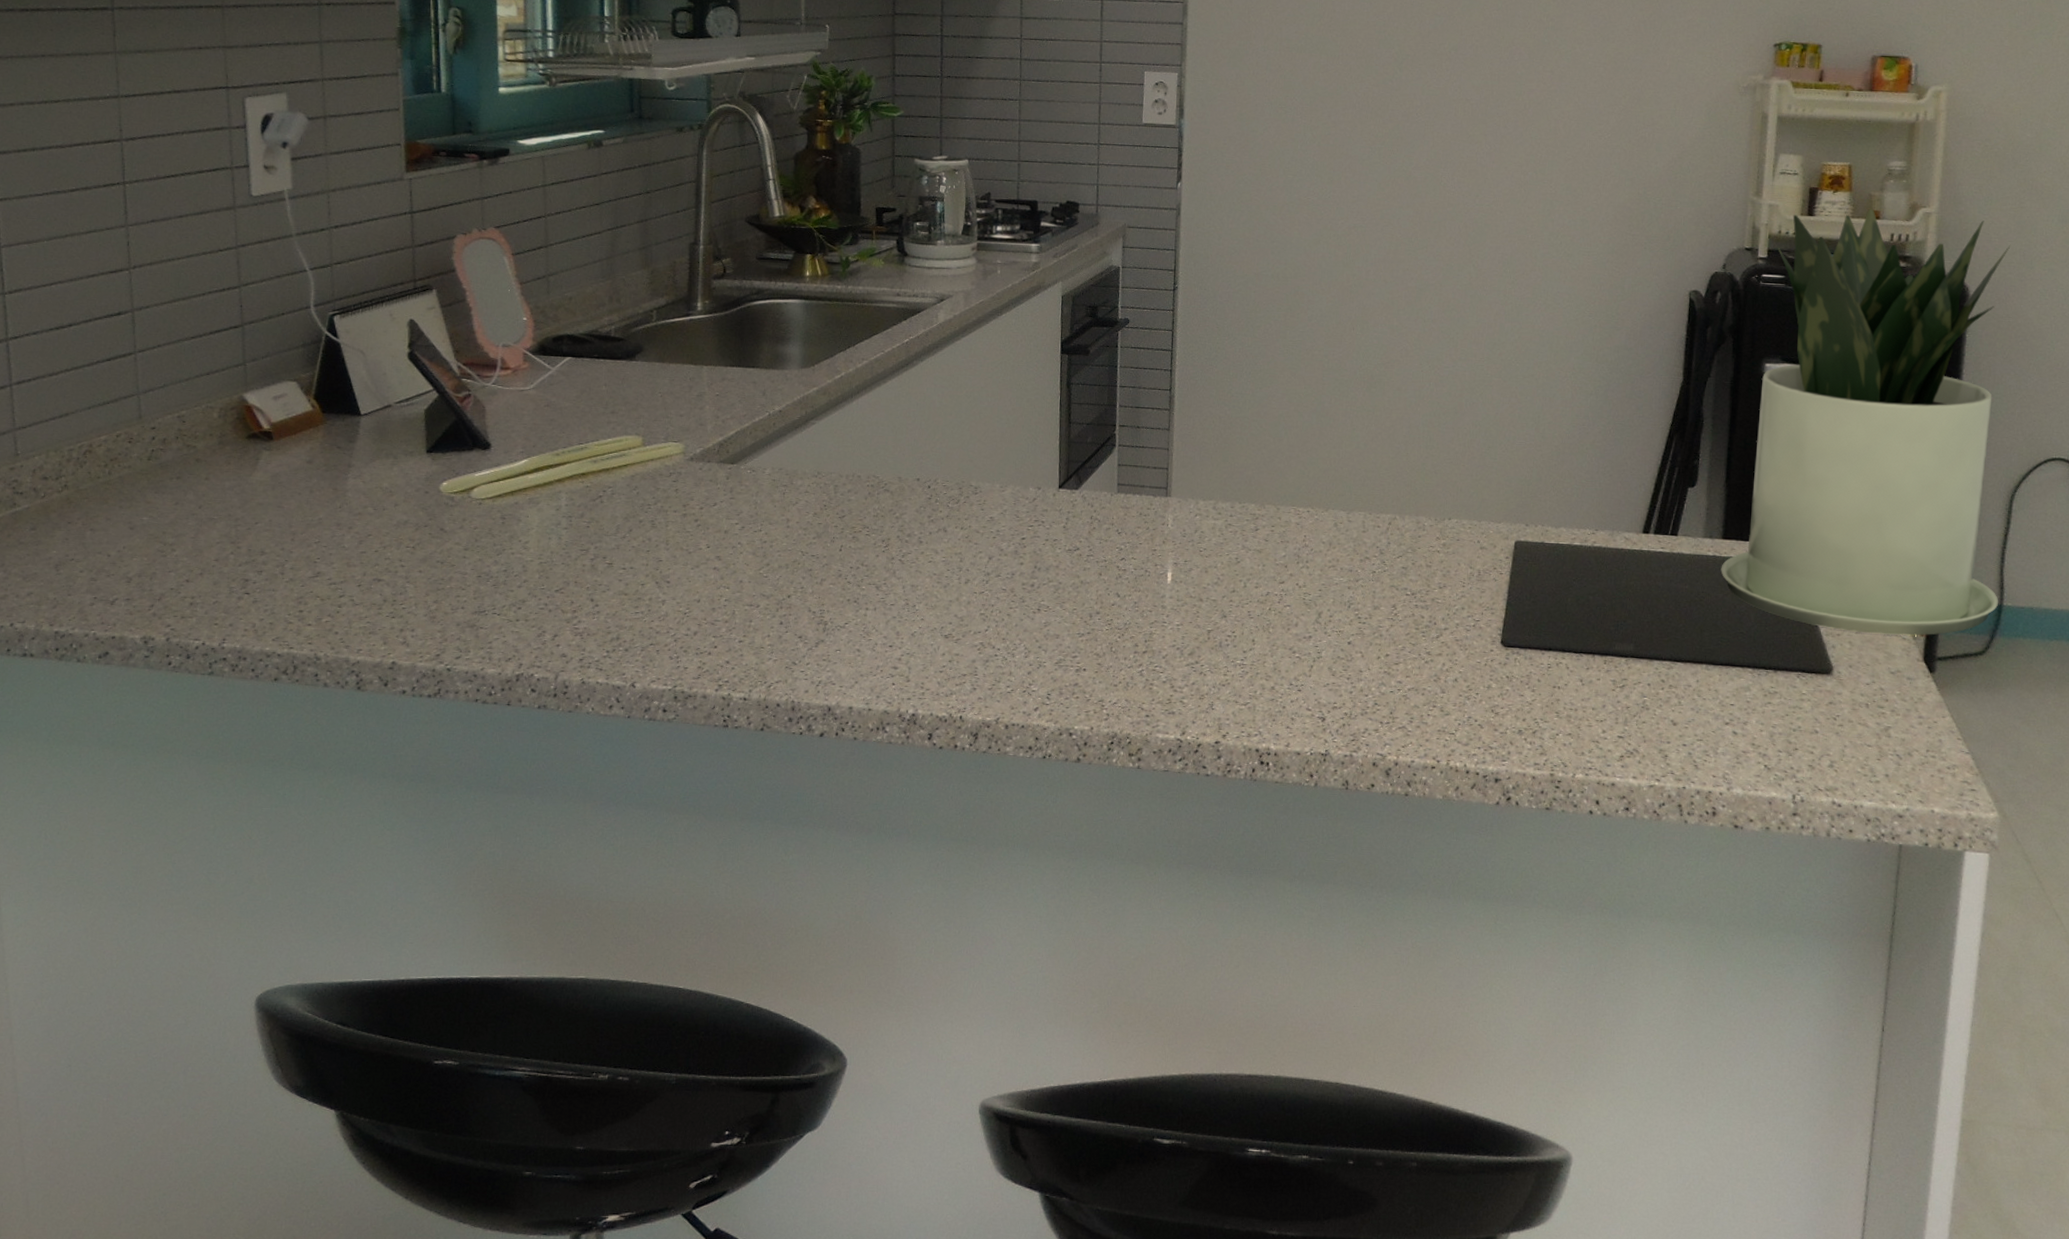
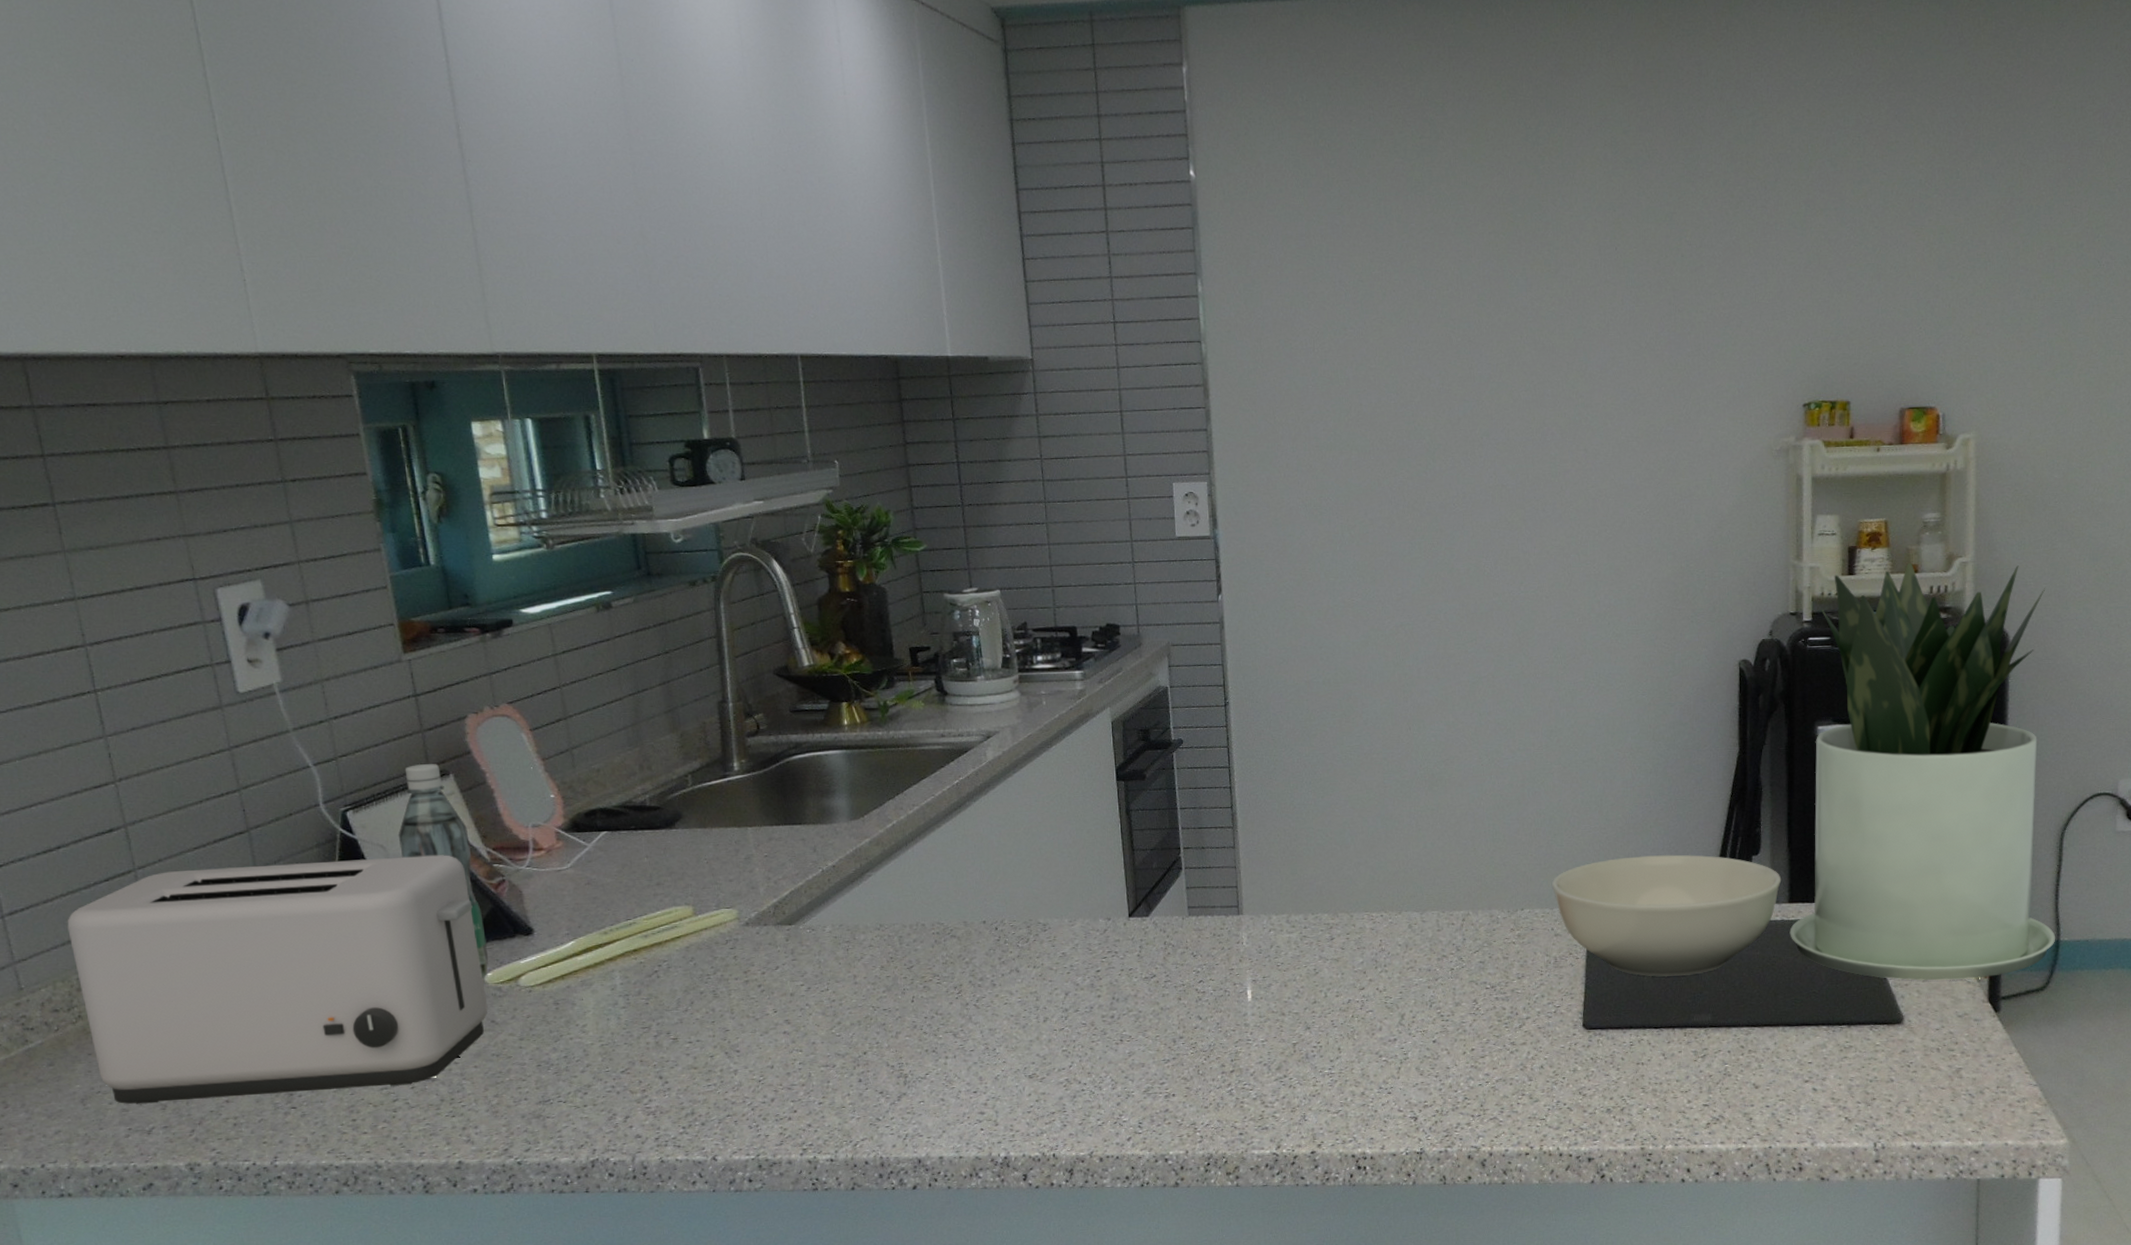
toaster: none [67,357,439,583] -> present [67,855,488,1104]
bottle: none [378,277,446,487] -> present [398,764,489,979]
bowl: none [1481,476,1717,602] -> present [1551,854,1782,977]

